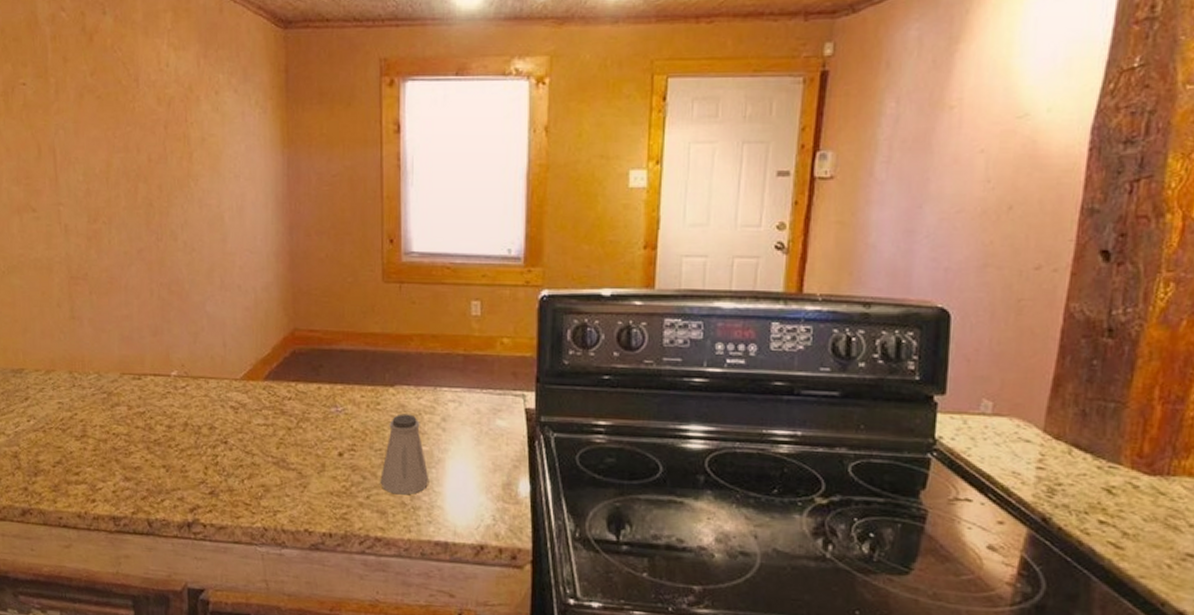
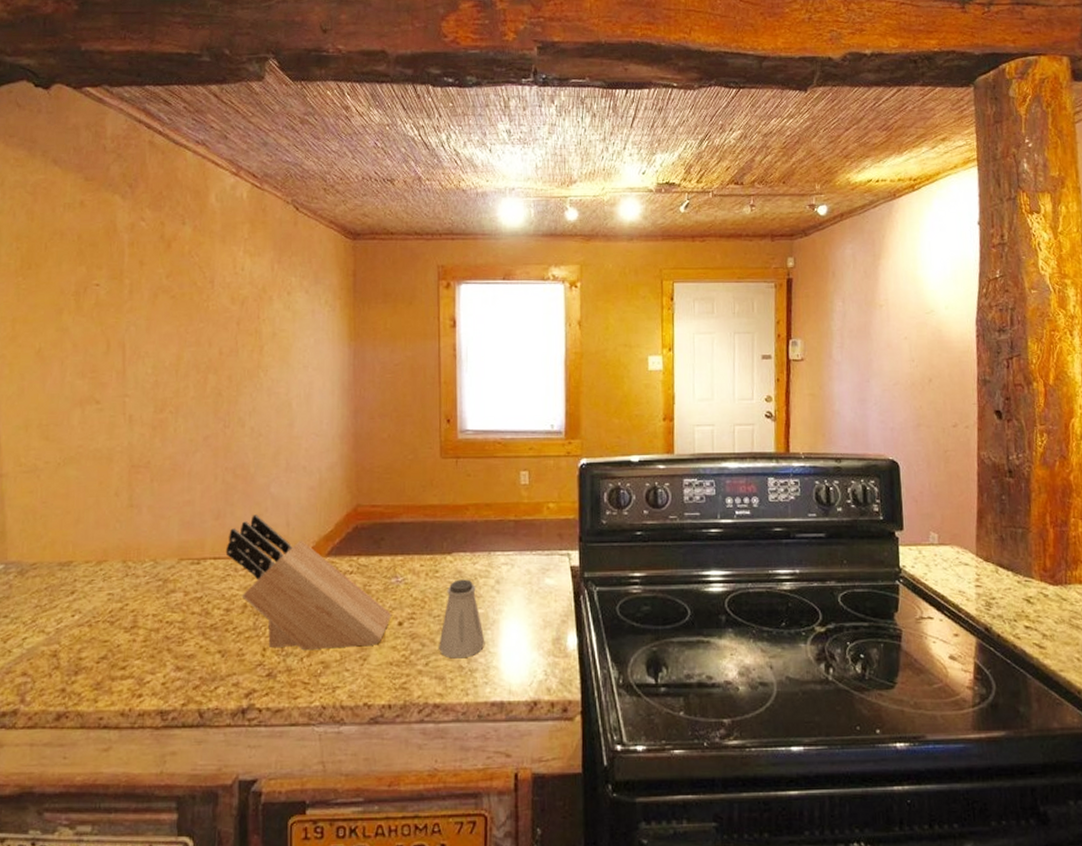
knife block: none [165,333,332,474] -> present [225,515,392,651]

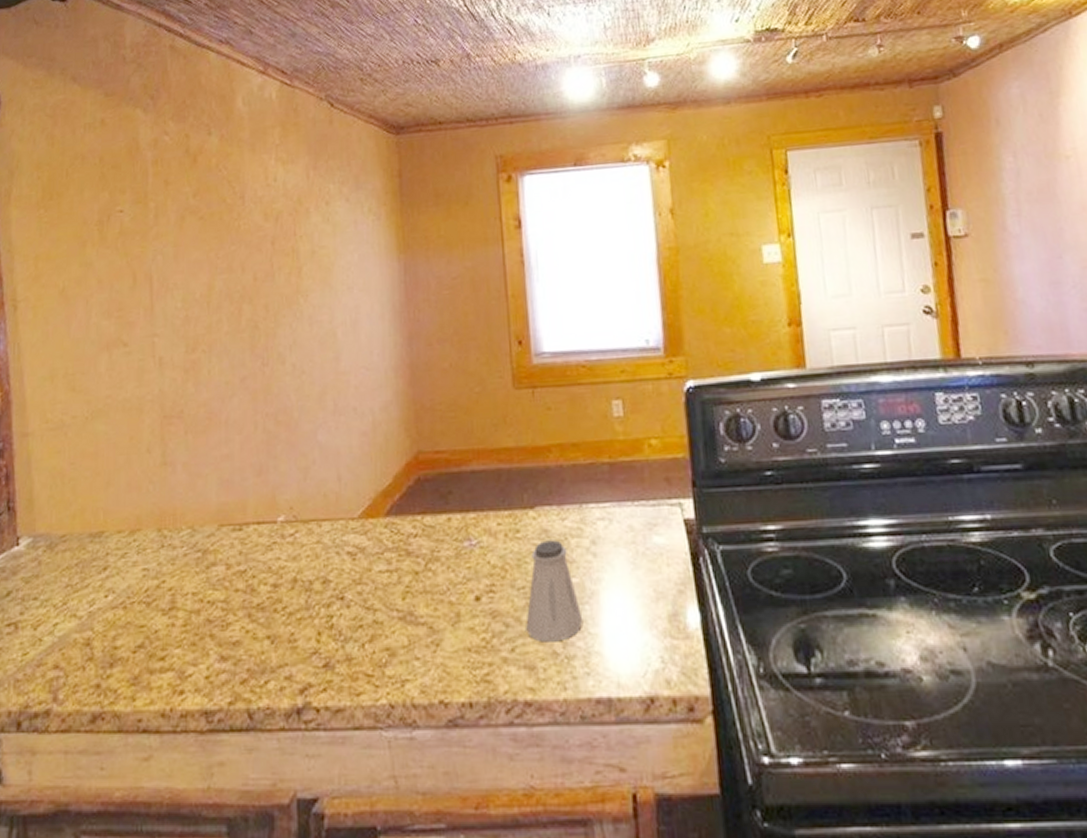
knife block: present [225,515,392,651] -> none [270,468,467,635]

